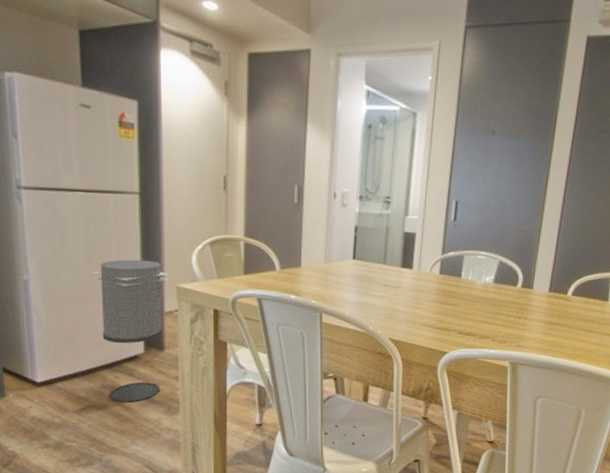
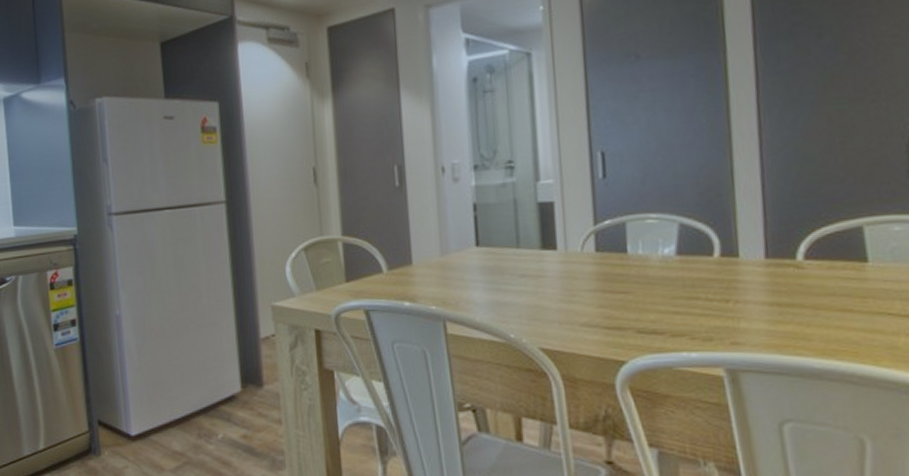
trash can: present [92,259,170,403] -> none [182,277,264,456]

